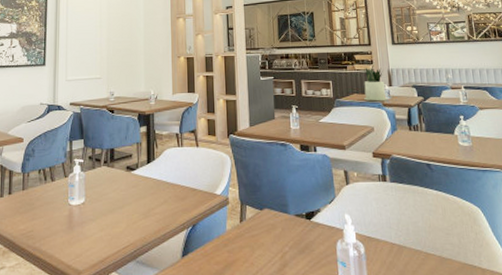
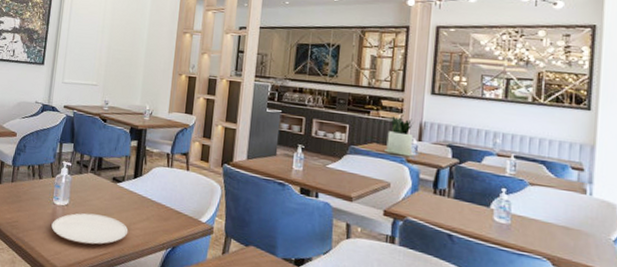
plate: none [69,207,148,241] -> present [51,213,129,245]

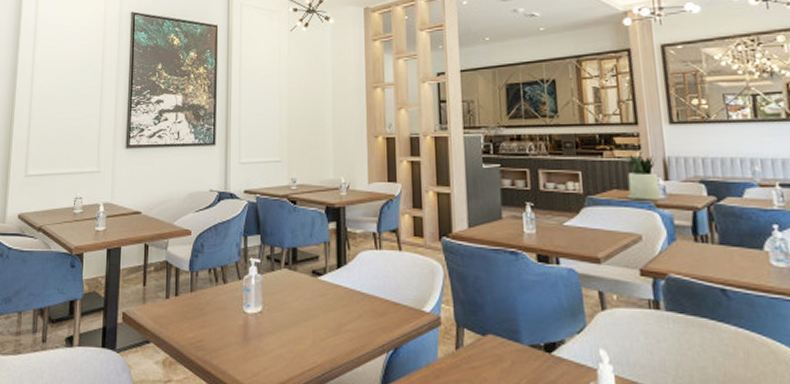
plate: present [51,213,129,245] -> none [244,319,339,359]

